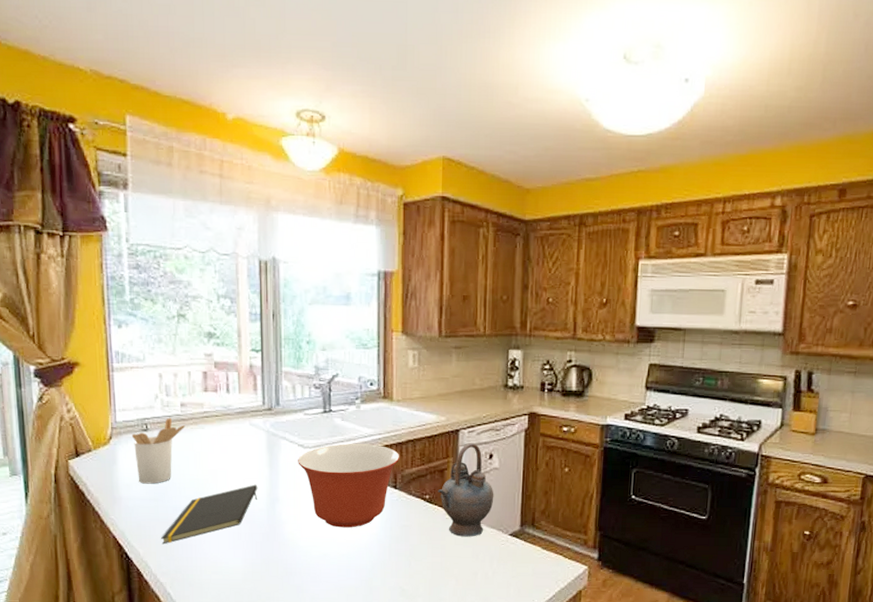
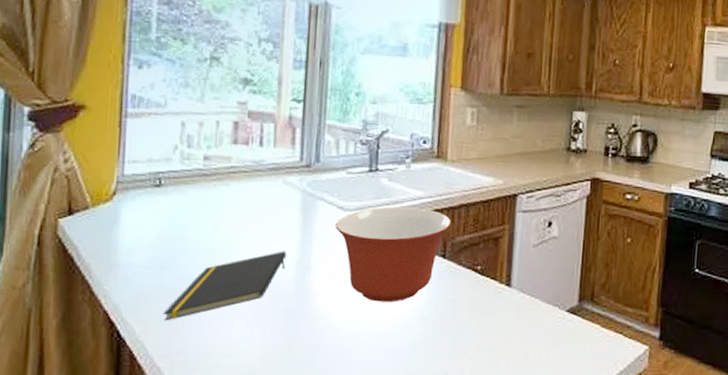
utensil holder: present [131,417,186,484] -> none [140,171,207,249]
teapot: present [437,443,494,537] -> none [490,209,552,313]

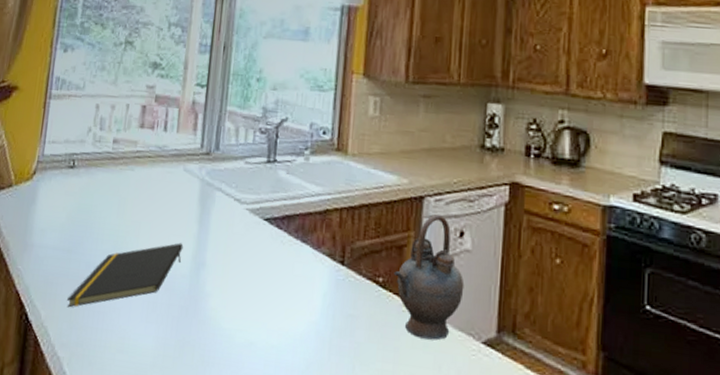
mixing bowl: present [335,207,452,302] -> none [232,202,351,311]
teapot: none [490,209,552,313] -> present [393,214,465,341]

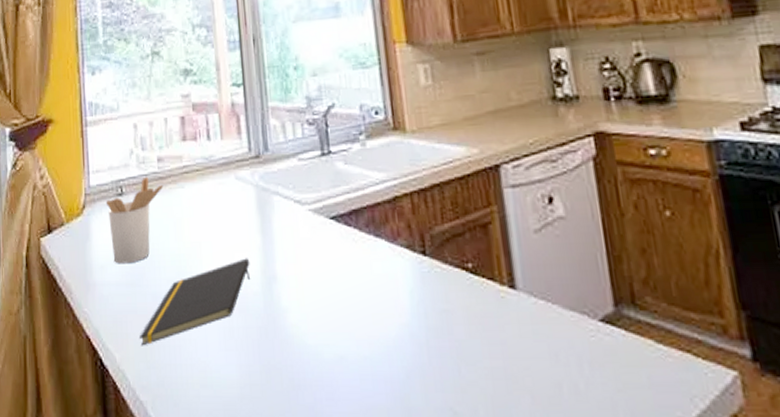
utensil holder: none [54,154,115,232] -> present [105,176,164,264]
teapot: present [393,214,465,341] -> none [483,182,567,325]

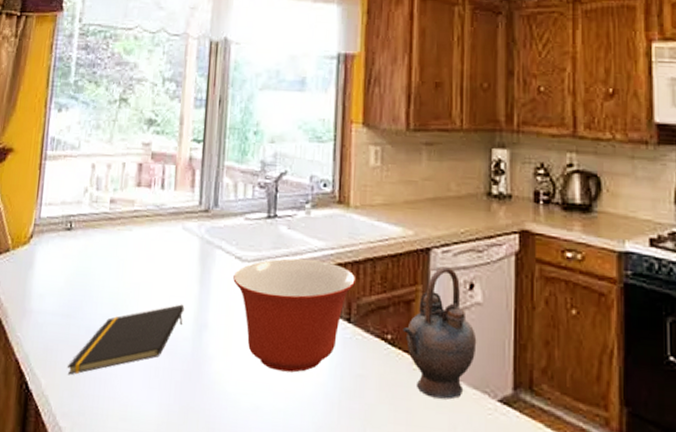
utensil holder: present [105,176,164,264] -> none [53,215,113,296]
mixing bowl: none [295,194,426,316] -> present [233,258,357,373]
teapot: none [483,182,567,325] -> present [402,267,477,400]

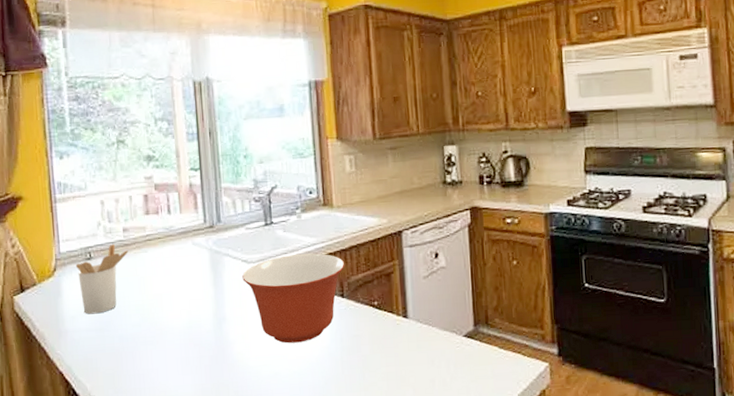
utensil holder: none [53,215,113,296] -> present [75,243,129,315]
notepad: present [68,304,185,375] -> none [108,305,205,377]
teapot: present [402,267,477,400] -> none [386,243,444,343]

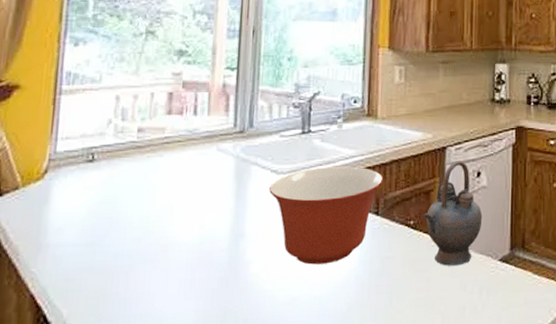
utensil holder: present [75,243,129,315] -> none [72,144,141,226]
teapot: none [386,243,444,343] -> present [423,161,483,266]

